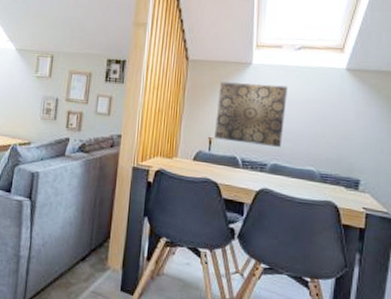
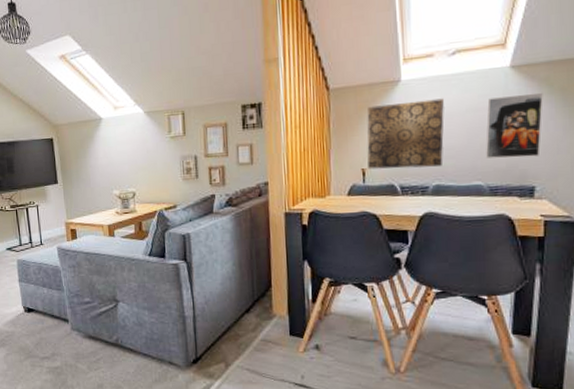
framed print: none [320,93,372,153] -> present [486,92,543,158]

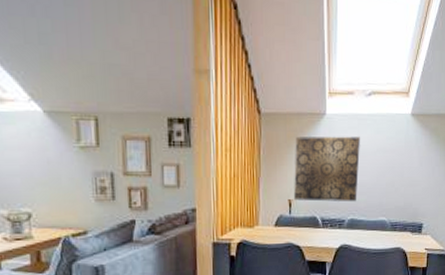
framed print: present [486,92,543,158] -> none [390,141,432,198]

